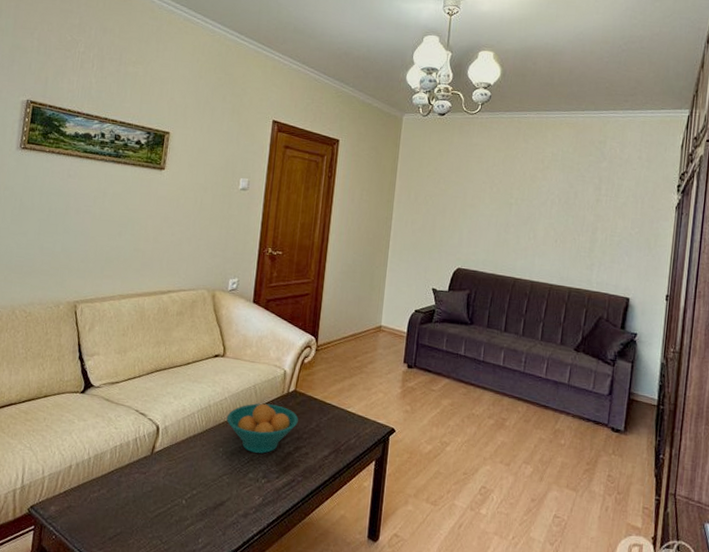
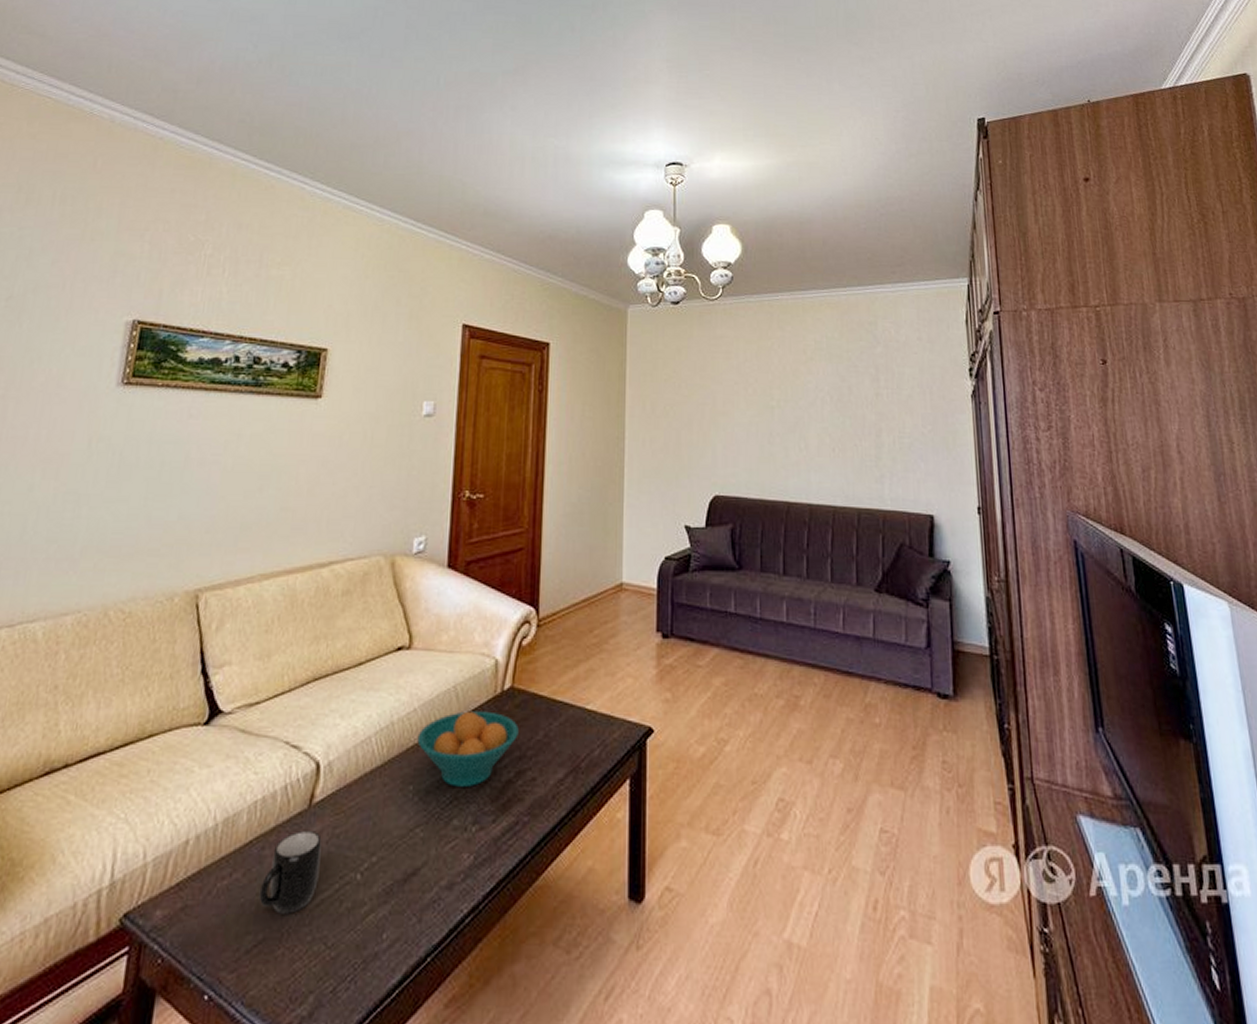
mug: none [117,468,160,519] -> present [259,830,322,914]

